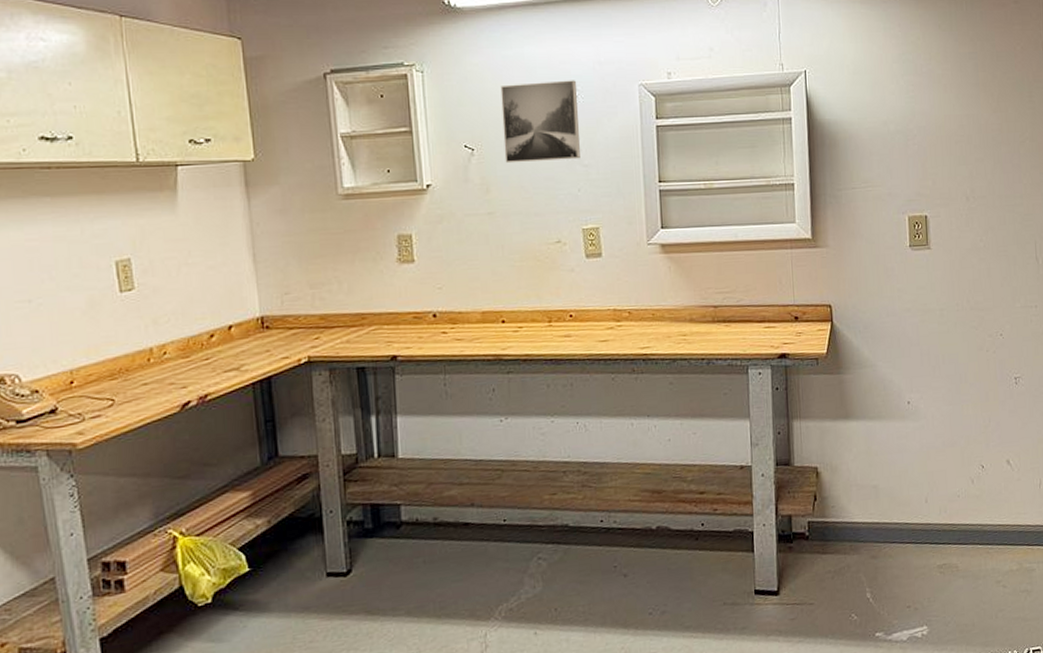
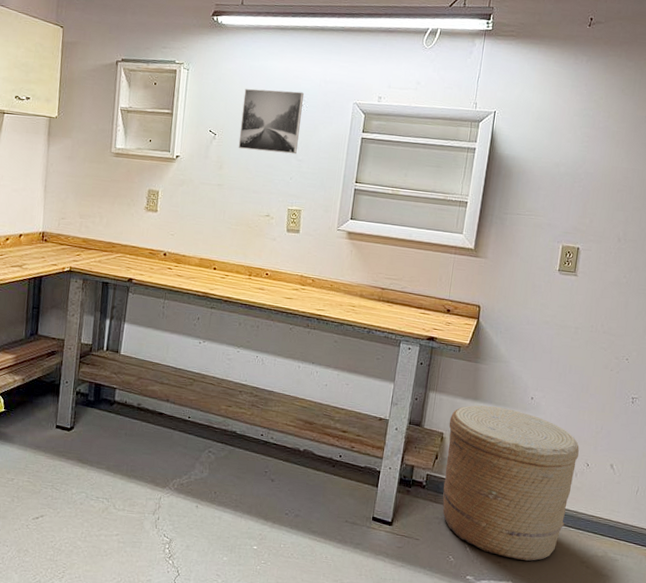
basket: none [821,420,971,599] -> present [442,405,579,562]

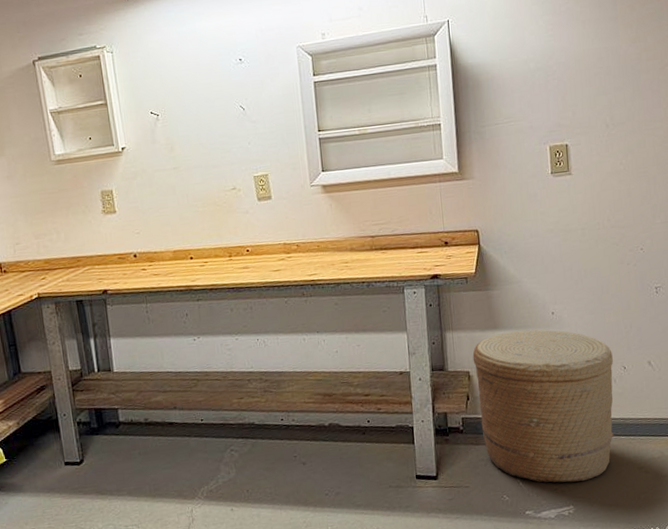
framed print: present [238,88,305,155] -> none [177,48,249,125]

